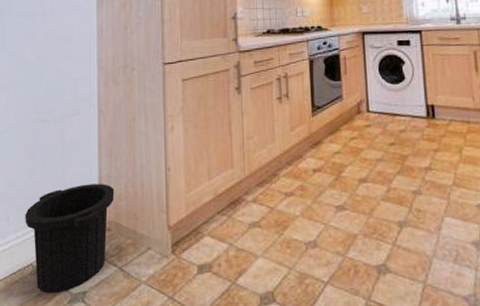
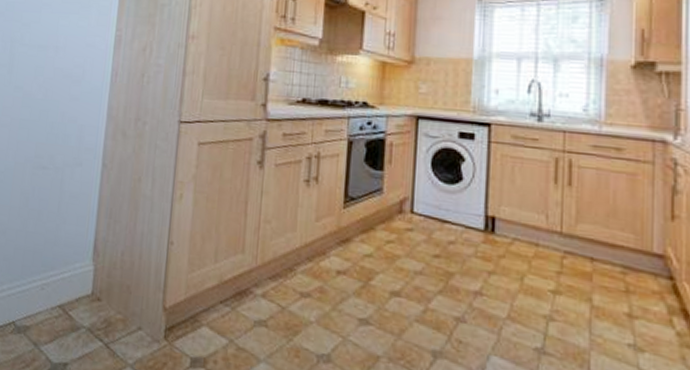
trash can: present [25,184,115,294] -> none [12,244,110,360]

